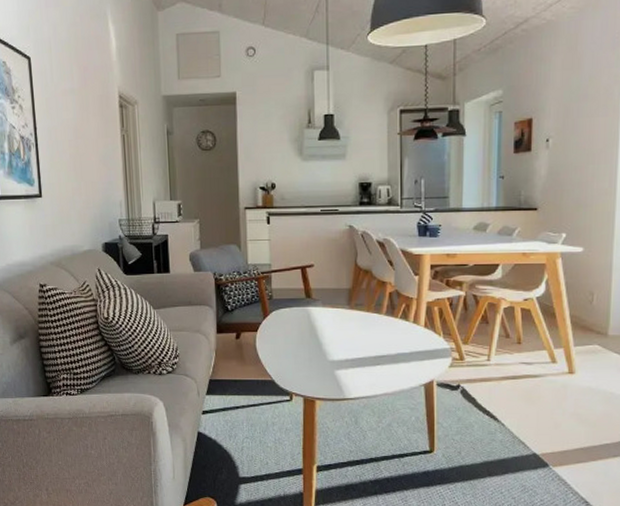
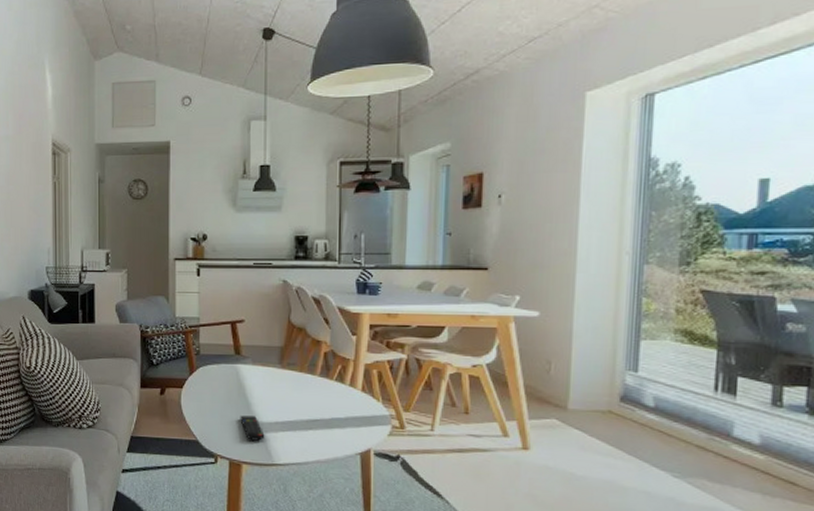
remote control: none [312,355,336,378] -> present [240,415,265,441]

